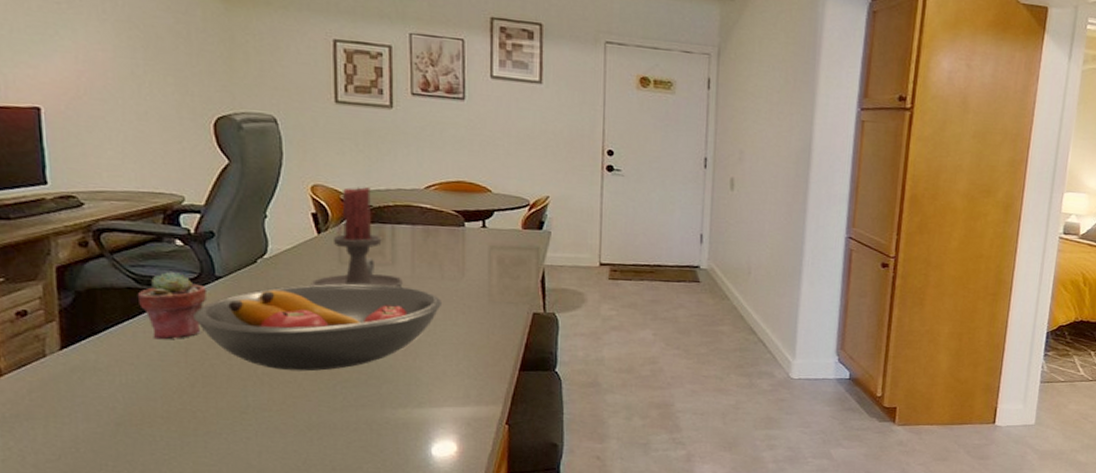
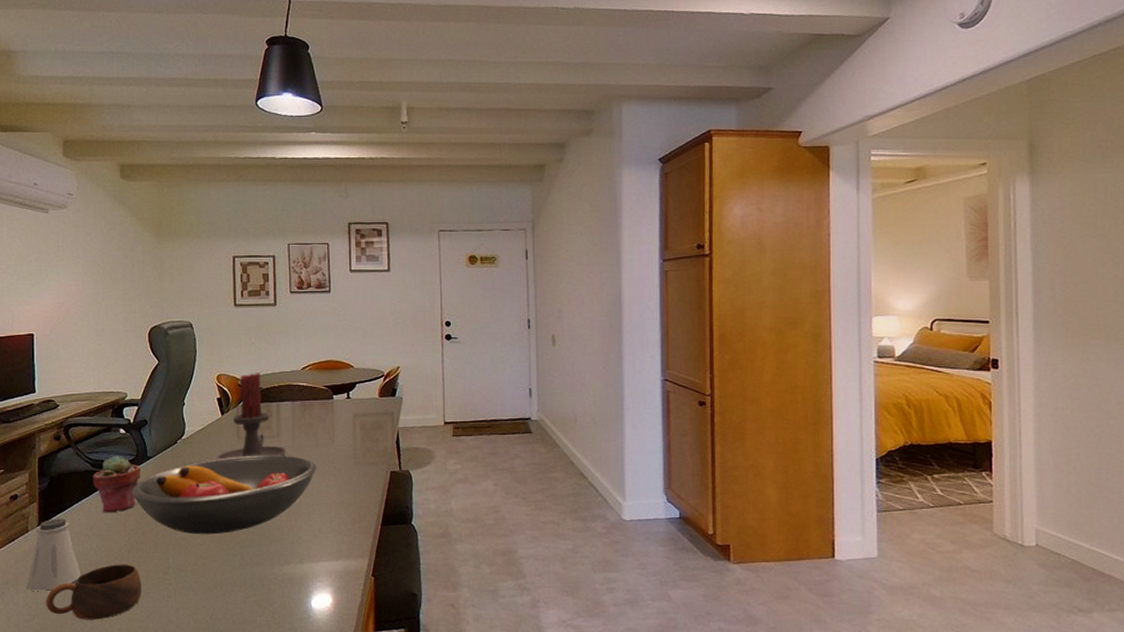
saltshaker: none [47,342,125,427] -> present [27,518,81,591]
cup: none [76,399,212,462] -> present [46,564,142,620]

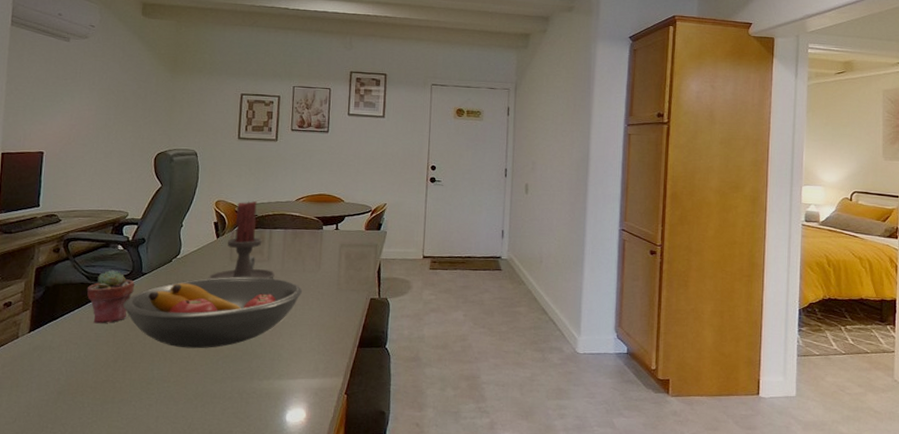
saltshaker: present [27,518,81,591] -> none [11,326,66,395]
cup: present [46,564,142,620] -> none [28,372,125,425]

